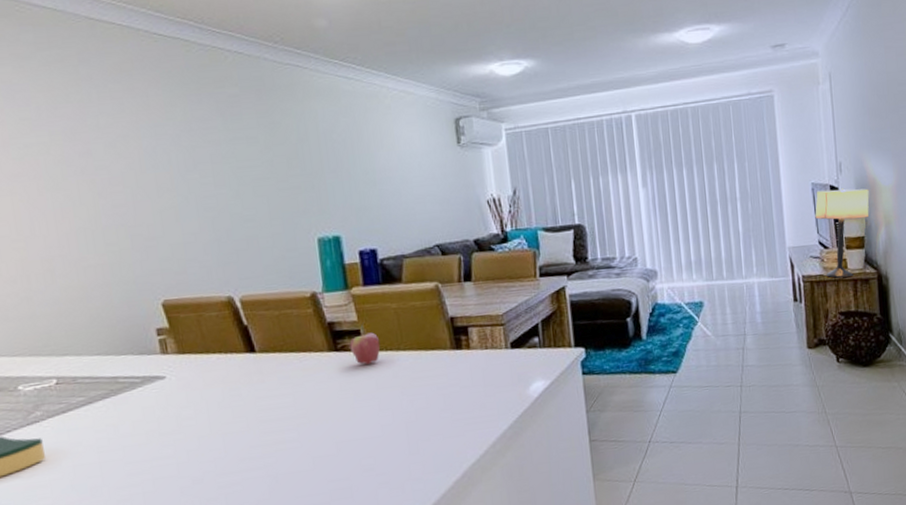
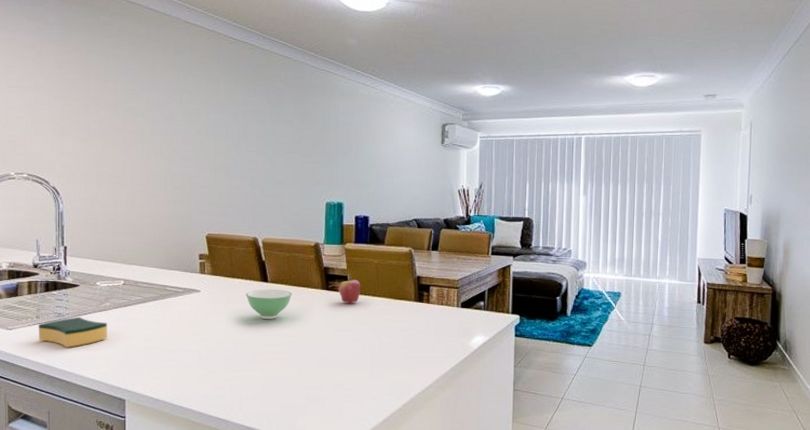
bowl: none [228,359,291,401] -> present [245,289,293,319]
table lamp: present [815,188,869,279] -> none [724,216,773,290]

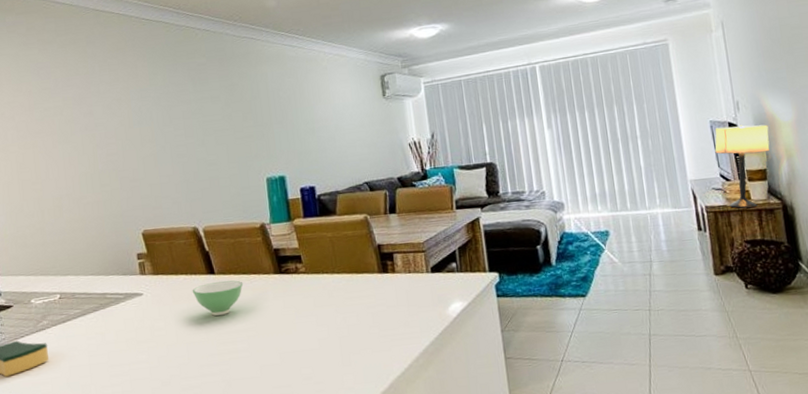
fruit: present [338,271,361,303] -> none [292,249,318,286]
table lamp: none [724,216,773,290] -> present [715,124,770,209]

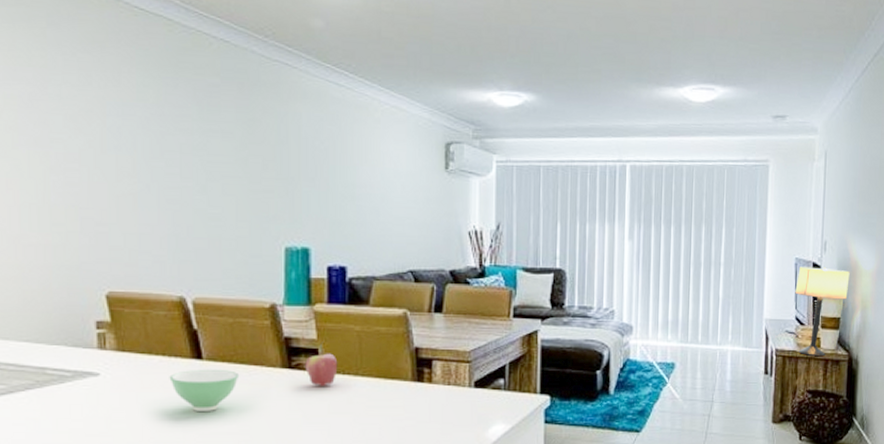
fruit: none [292,249,318,286] -> present [305,341,338,386]

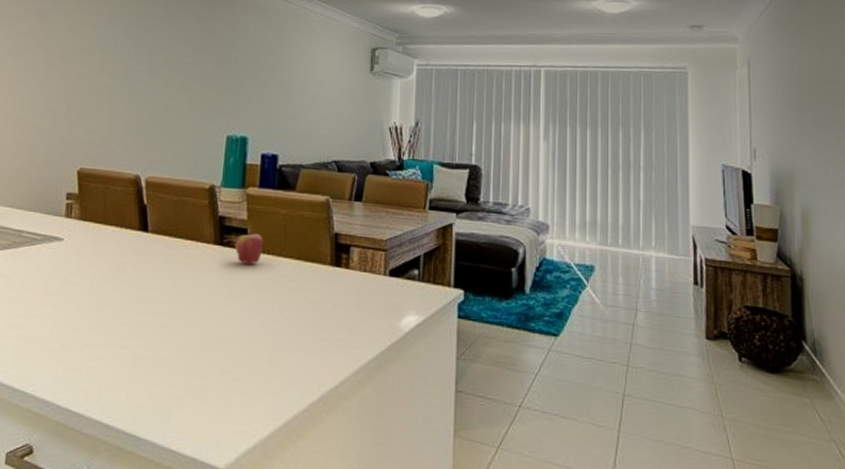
bowl: present [169,369,240,411] -> none [118,241,178,280]
table lamp: present [795,266,850,357] -> none [724,173,786,271]

